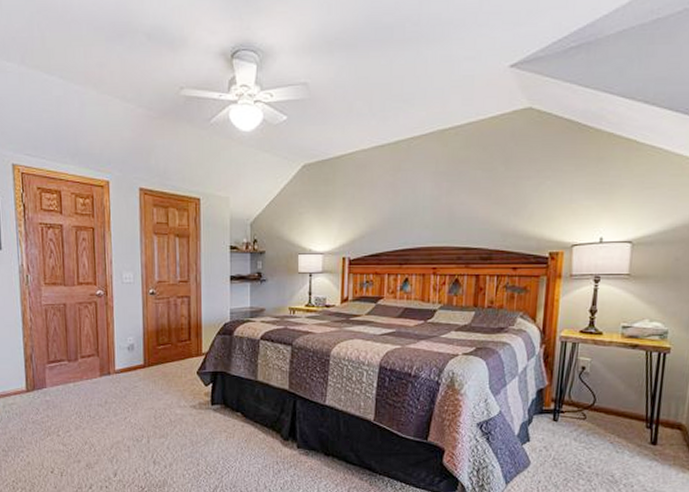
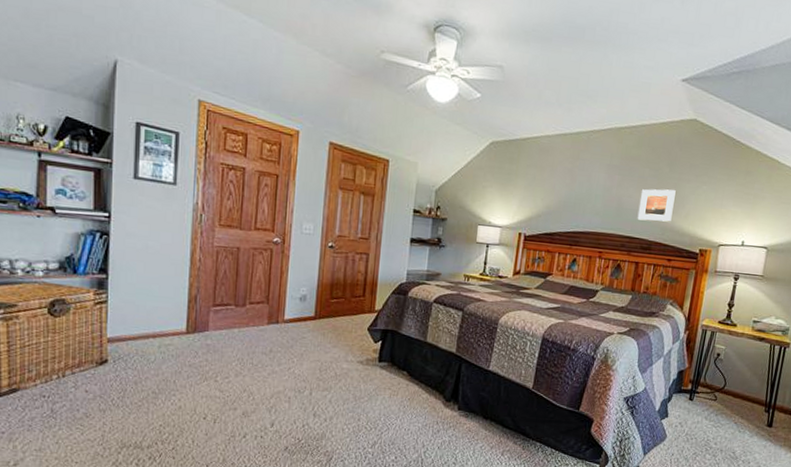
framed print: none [472,190,515,228] -> present [637,189,676,222]

